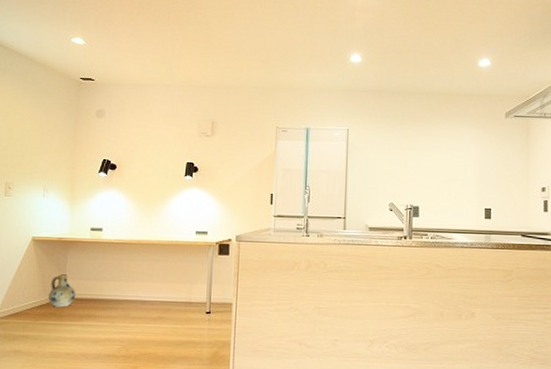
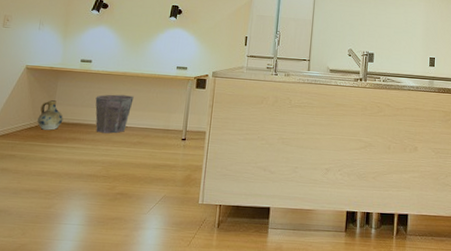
waste bin: none [109,265,151,309] -> present [95,94,134,134]

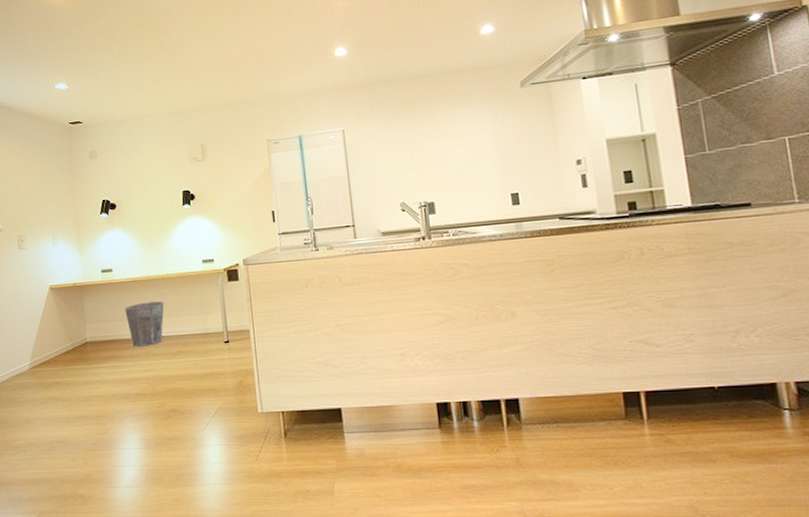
ceramic jug: present [37,100,64,130] -> none [73,319,98,352]

